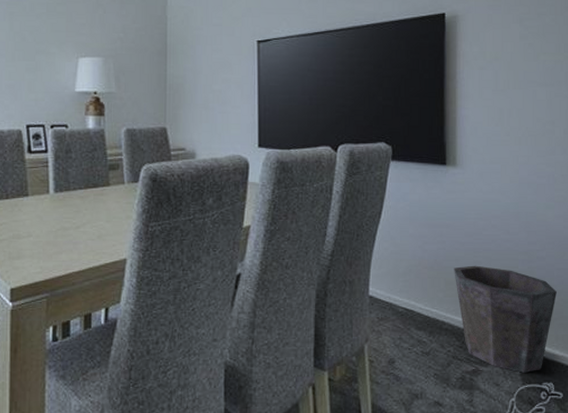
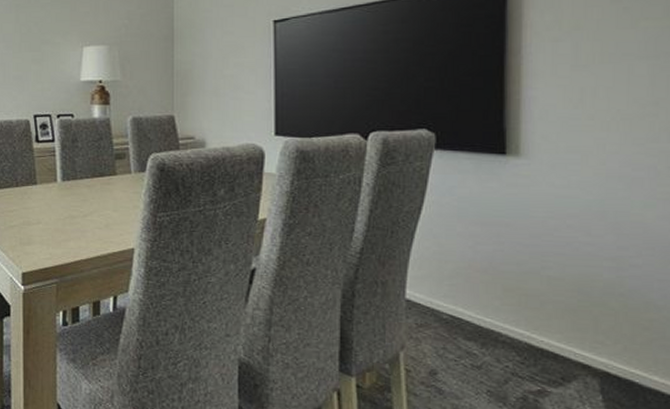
waste bin: present [454,265,557,373] -> none [514,271,657,399]

